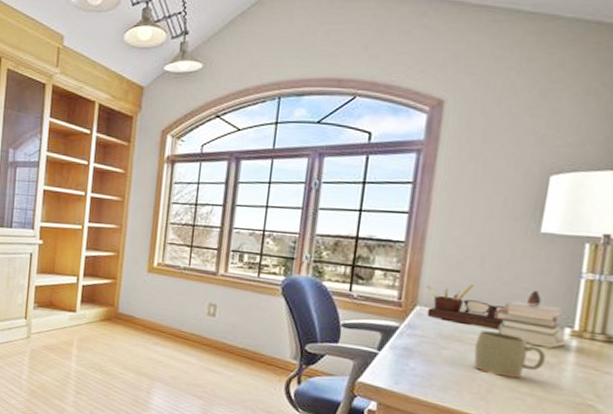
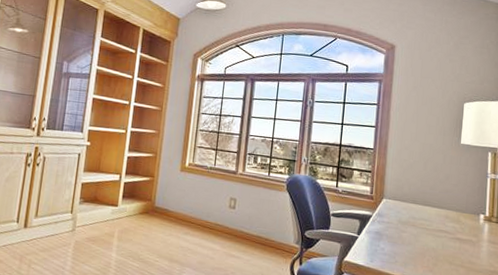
desk organizer: present [426,284,541,331] -> none [389,182,464,217]
mug: present [473,330,547,378] -> none [423,217,470,254]
books: present [494,301,567,348] -> none [435,194,482,230]

